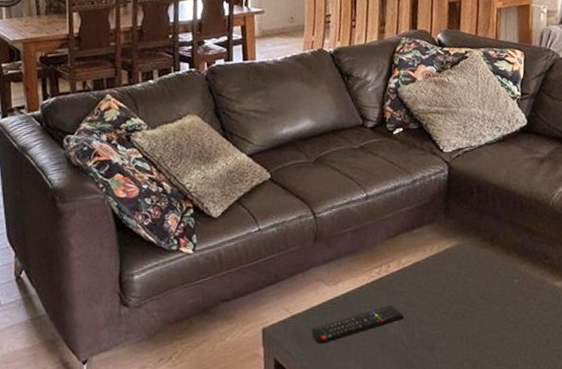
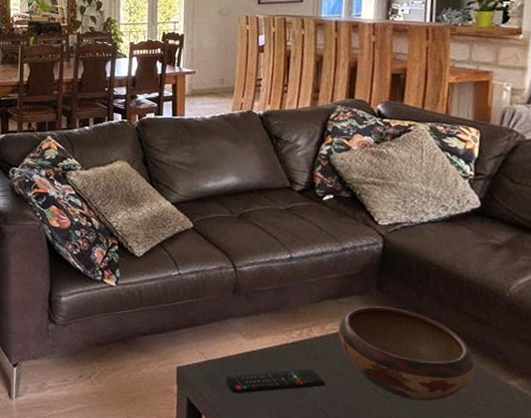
decorative bowl: none [413,231,529,317] -> present [338,306,476,402]

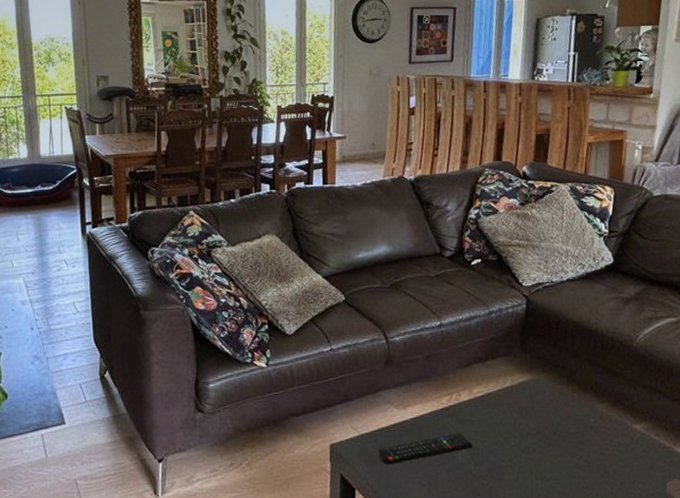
decorative bowl: present [338,306,476,402] -> none [485,365,606,453]

